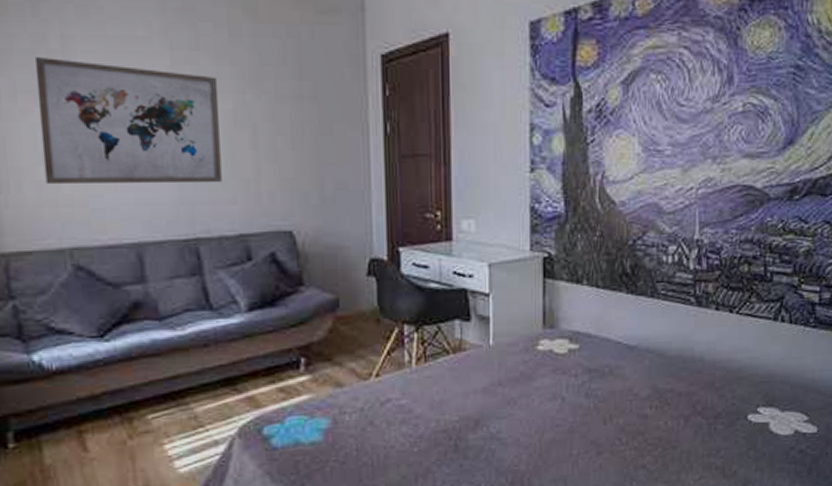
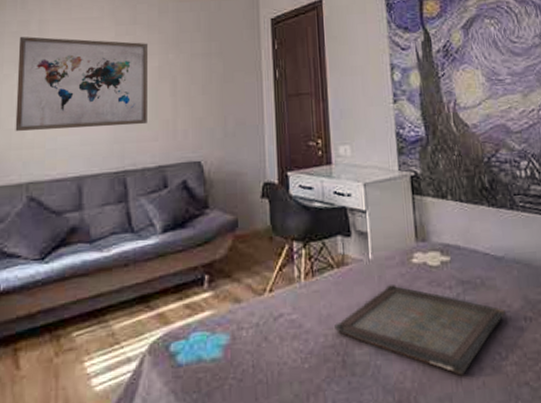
serving tray: none [448,372,631,459] -> present [335,285,506,376]

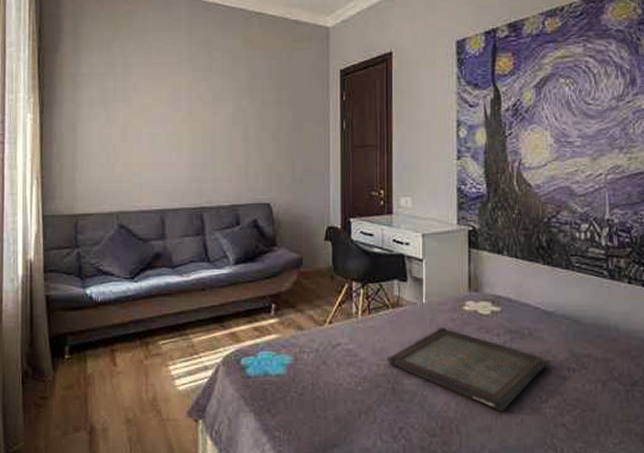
wall art: present [15,36,149,131] -> none [105,79,223,166]

